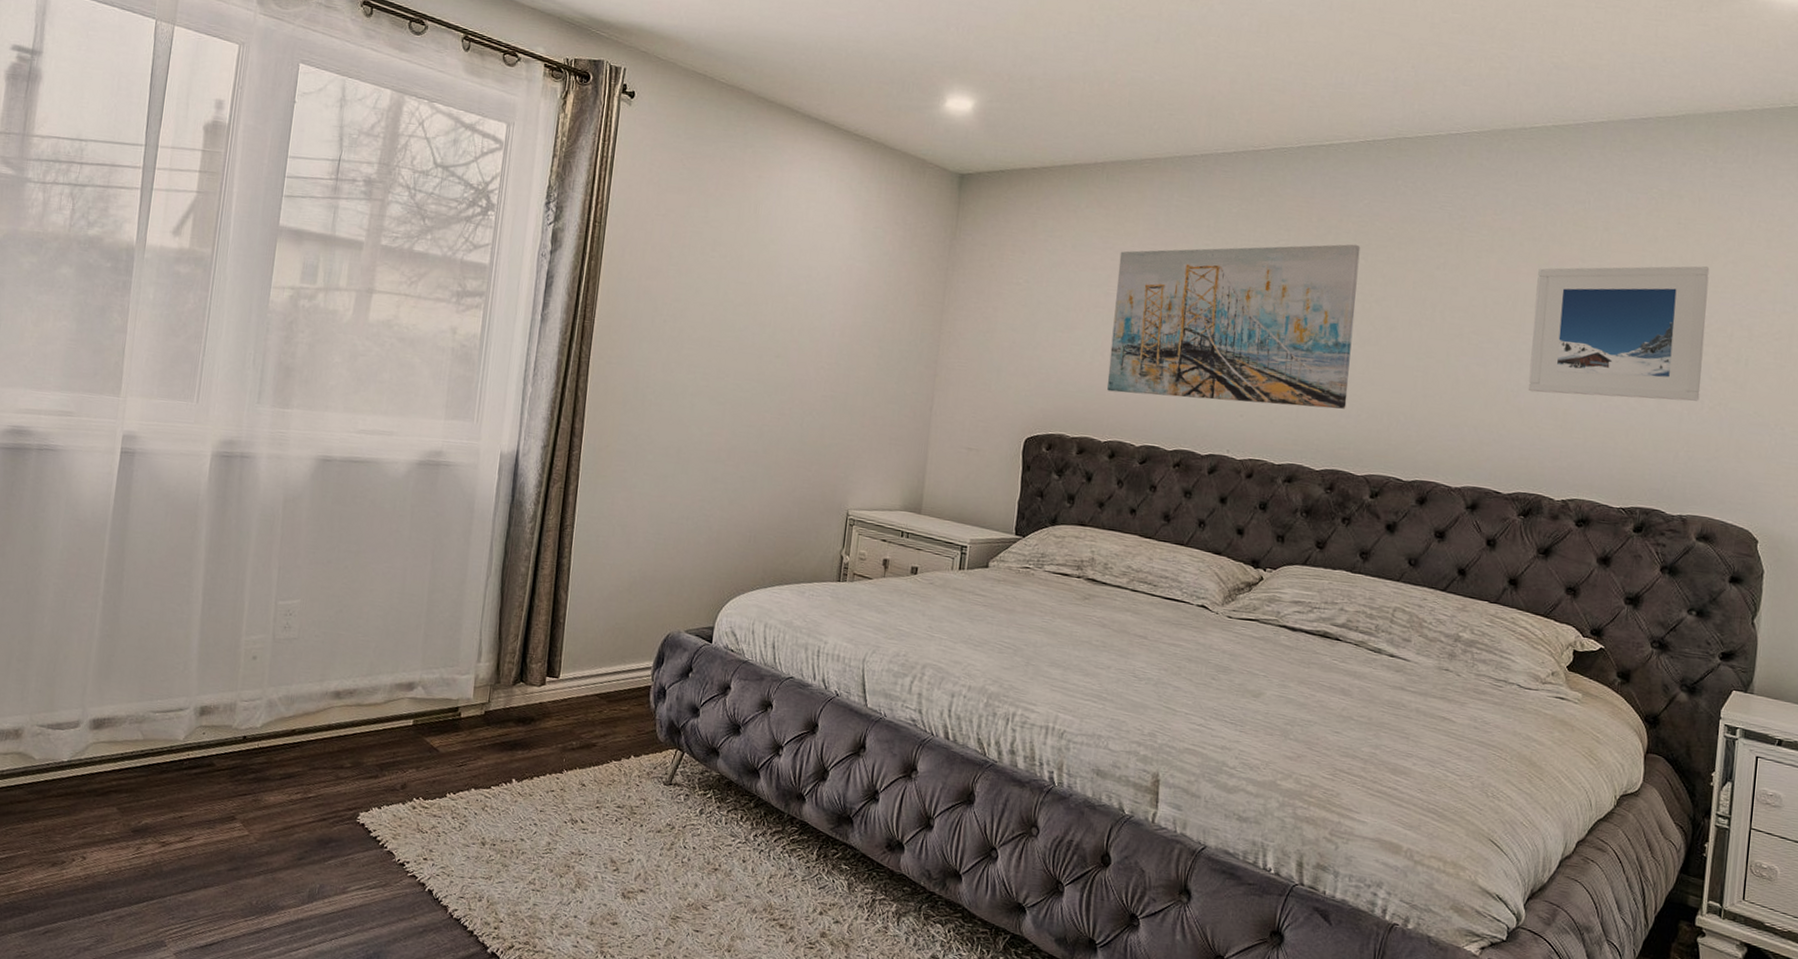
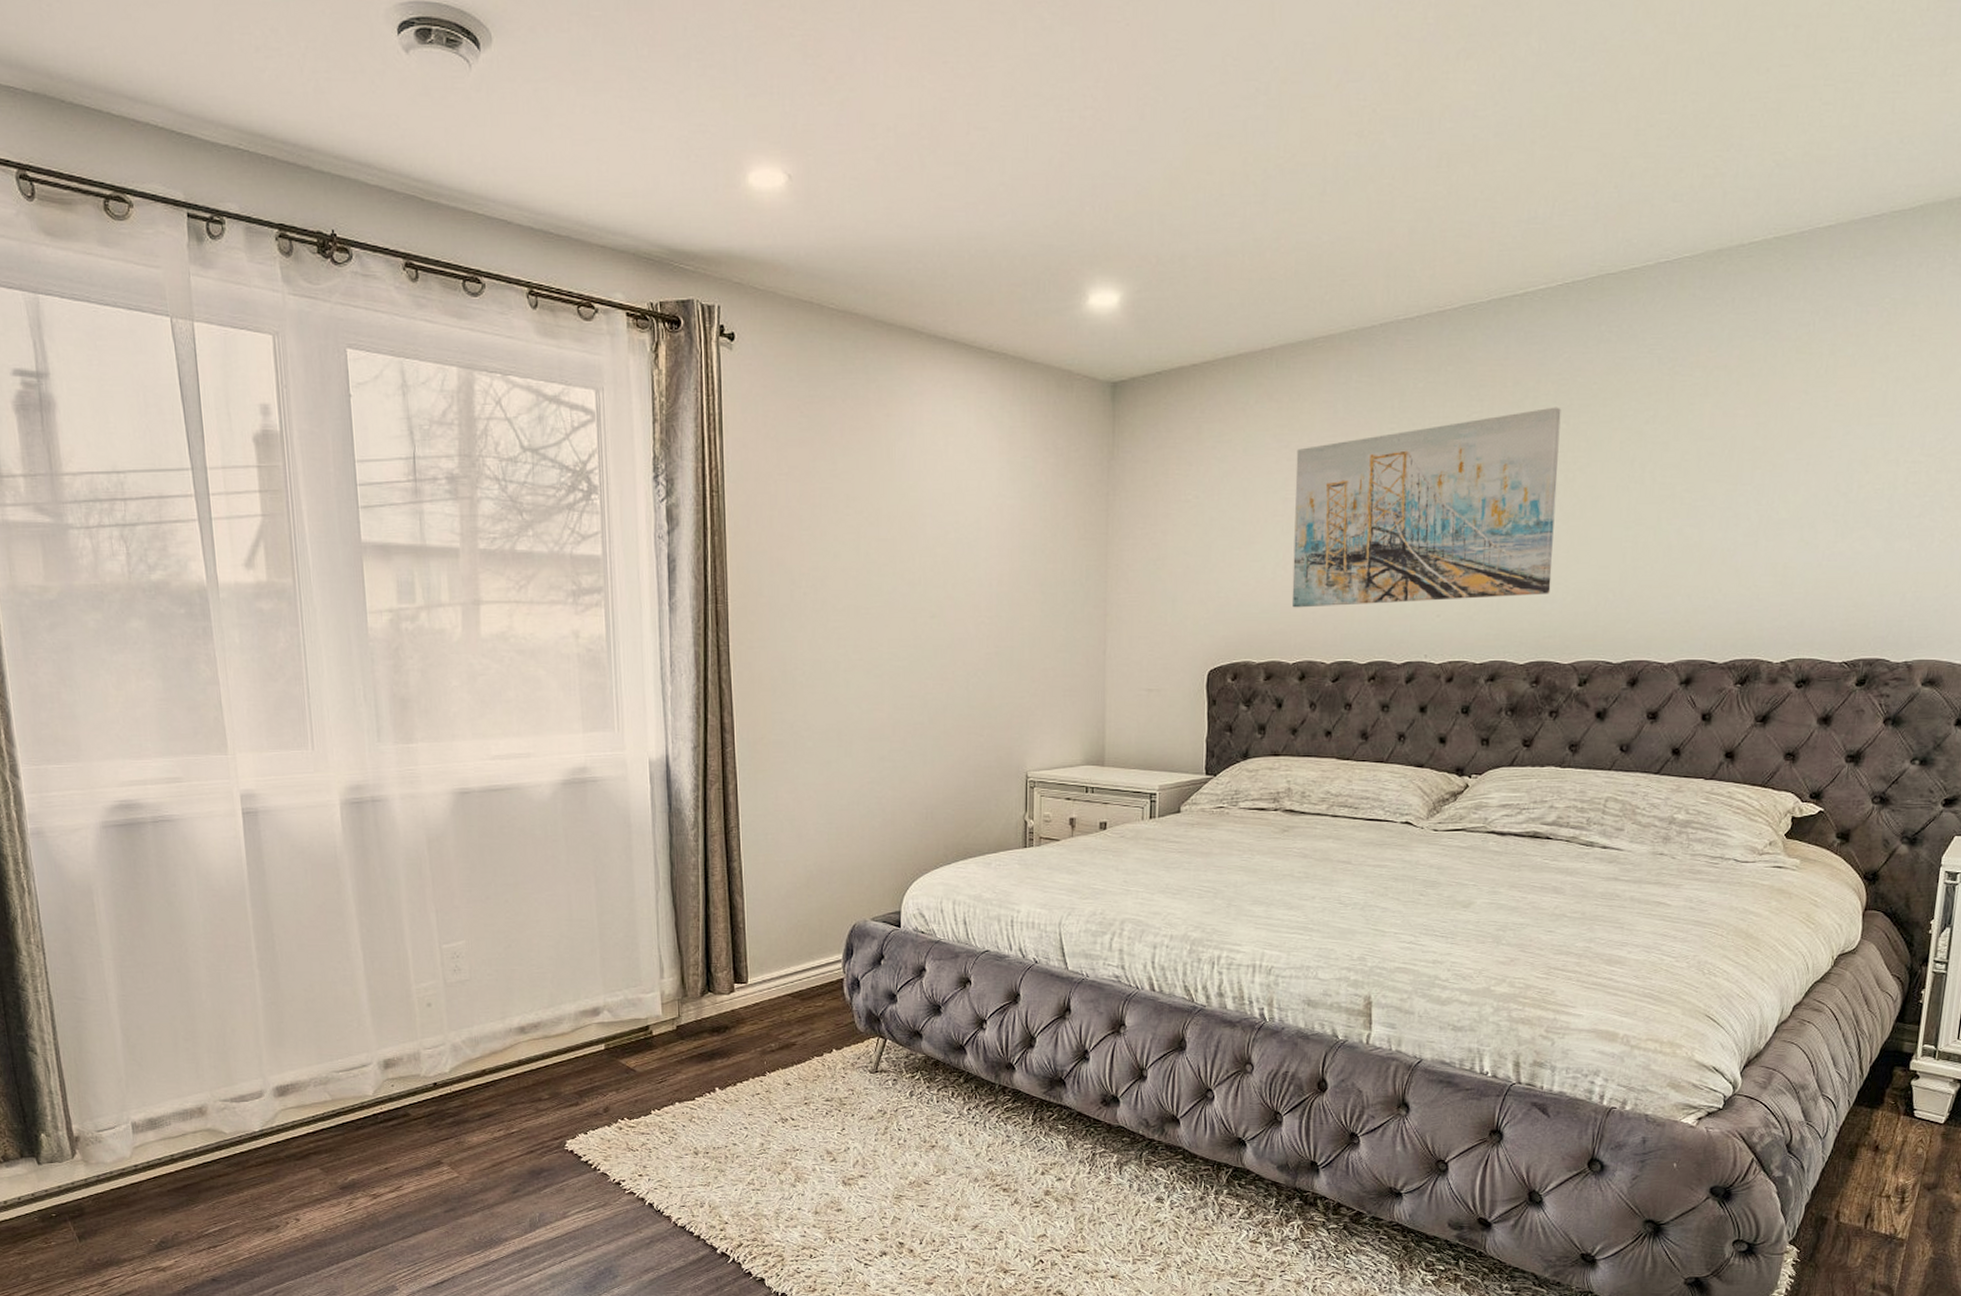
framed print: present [1528,266,1710,401] -> none [1745,382,1945,549]

